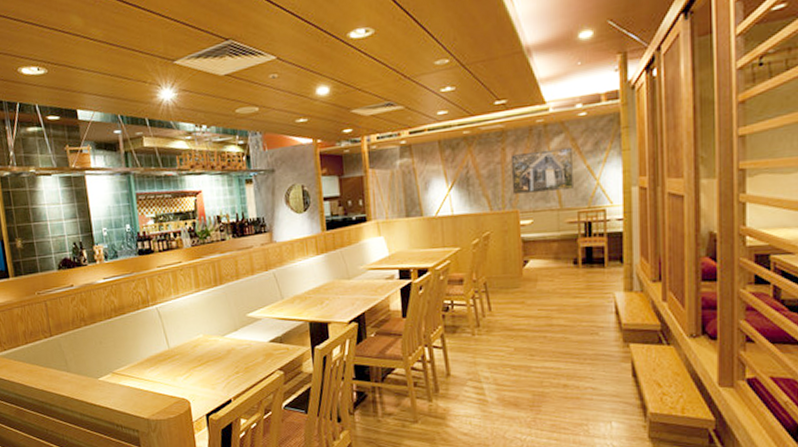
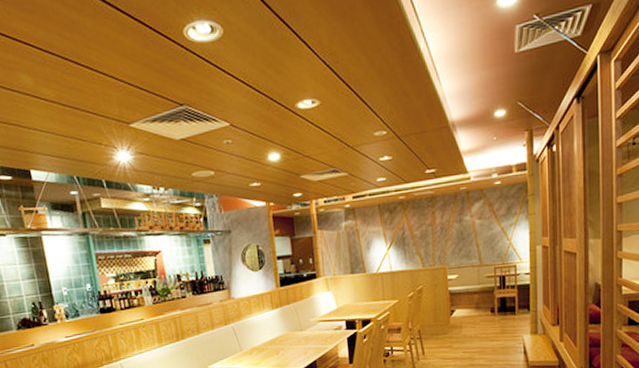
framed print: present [512,147,573,194] -> none [440,211,490,252]

